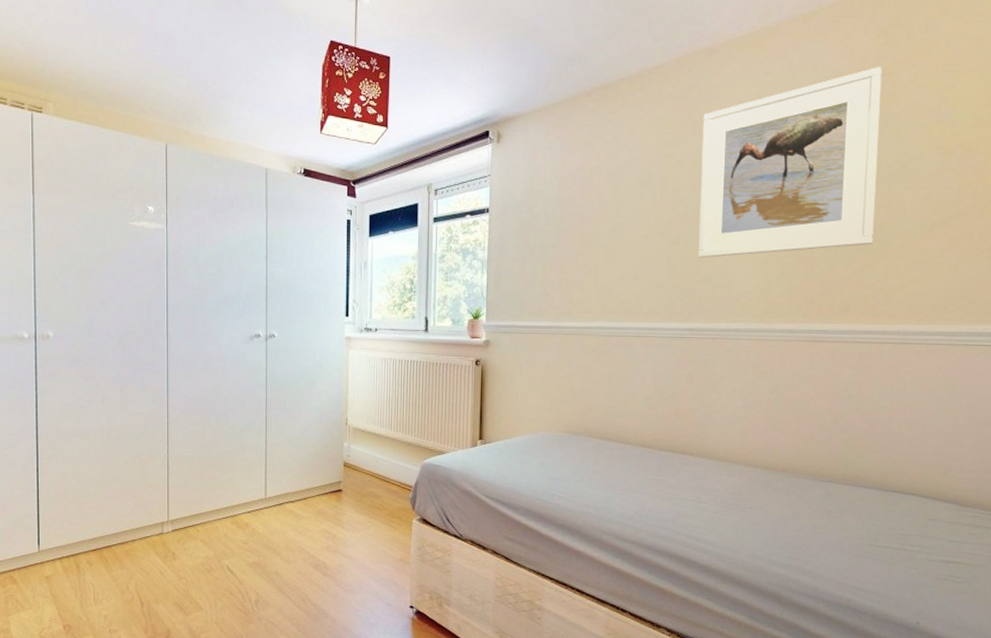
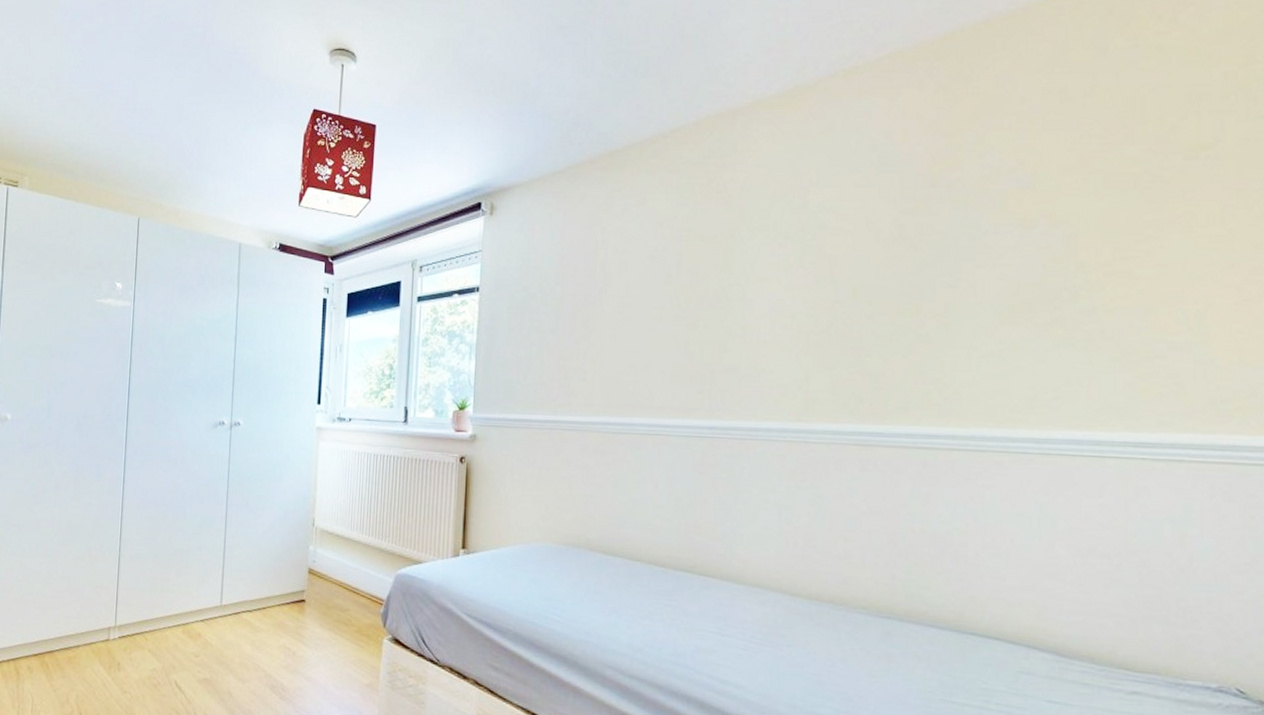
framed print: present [698,66,883,258] -> none [721,126,943,345]

